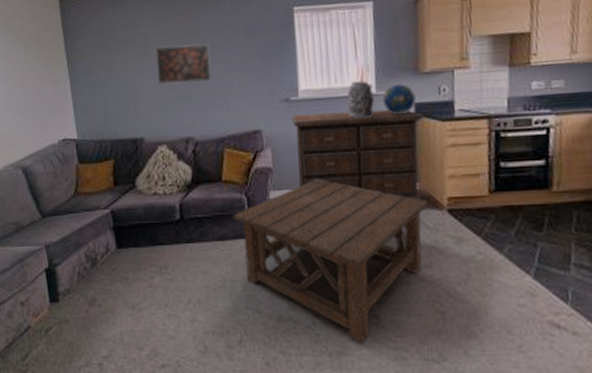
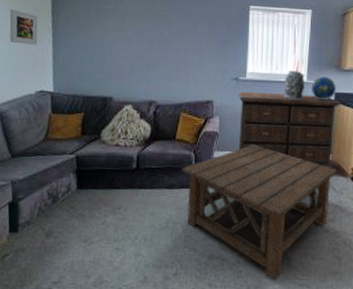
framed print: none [20,49,54,88] -> present [9,9,38,45]
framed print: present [155,43,212,85] -> none [130,23,178,56]

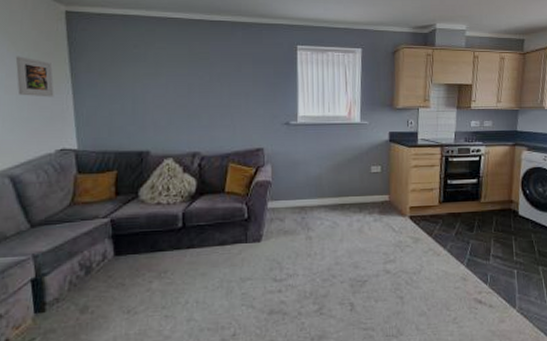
coffee table: present [181,145,338,280] -> none [233,191,396,328]
dresser: present [237,91,341,168] -> none [290,136,396,209]
decorative urn: present [284,71,305,100] -> none [338,112,358,142]
globe: present [311,77,336,101] -> none [365,117,390,141]

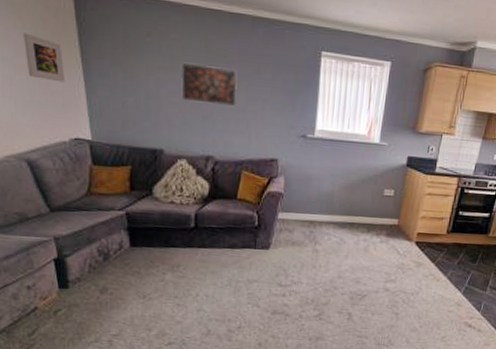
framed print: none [166,67,221,104] -> present [180,62,238,106]

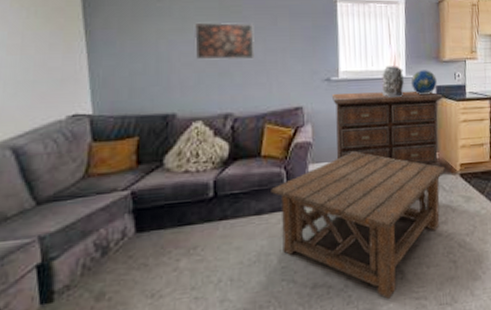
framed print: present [22,32,65,83] -> none [19,12,66,58]
coffee table: none [244,207,403,332] -> present [271,151,446,299]
dresser: none [302,150,413,232] -> present [331,90,443,167]
decorative urn: none [354,130,378,162] -> present [382,66,404,97]
globe: none [383,139,410,165] -> present [410,70,437,96]

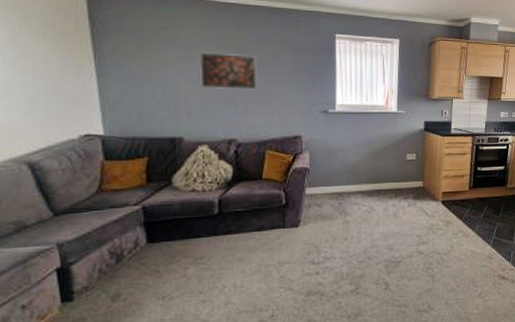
coffee table: present [271,151,446,299] -> none [271,178,429,306]
dresser: present [331,90,443,167] -> none [328,124,430,194]
decorative urn: present [382,66,404,97] -> none [375,101,395,130]
globe: present [410,70,437,96] -> none [401,106,425,130]

